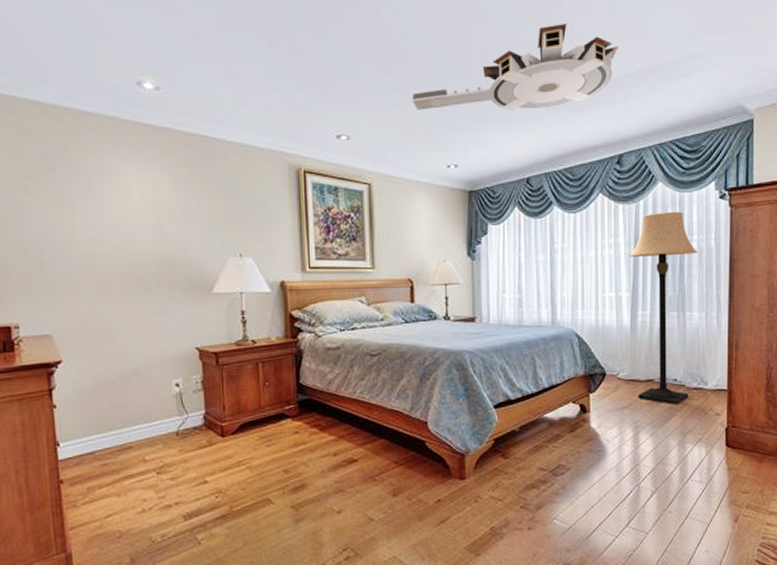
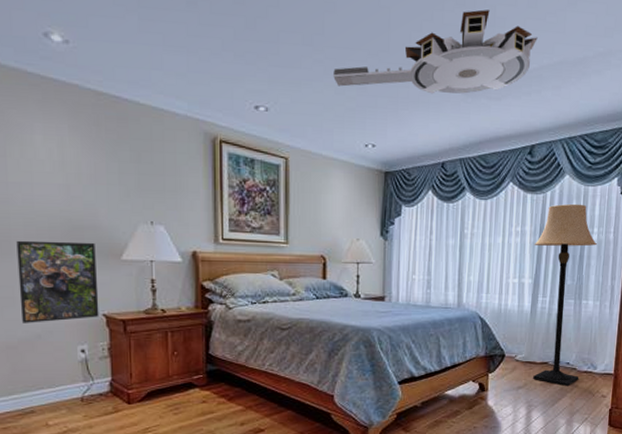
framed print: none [114,277,192,360] -> present [16,240,99,323]

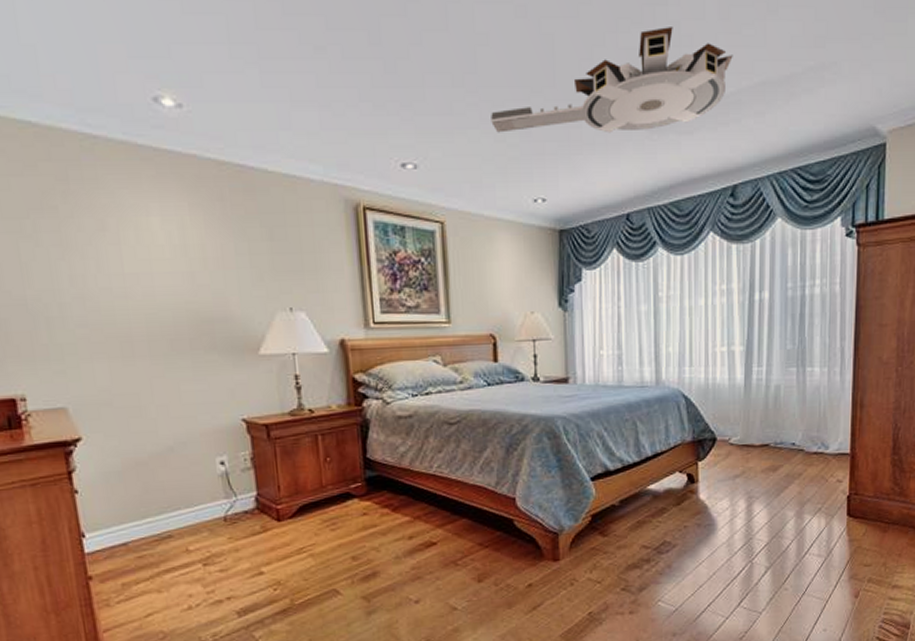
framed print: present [16,240,99,323] -> none [139,336,238,435]
lamp: present [533,203,598,387] -> none [743,251,821,472]

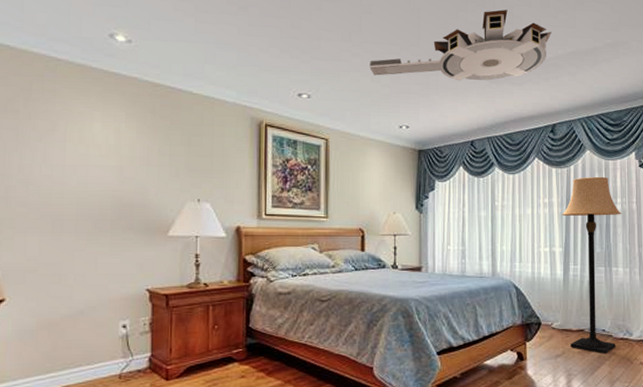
lamp: none [743,251,821,472] -> present [562,176,622,354]

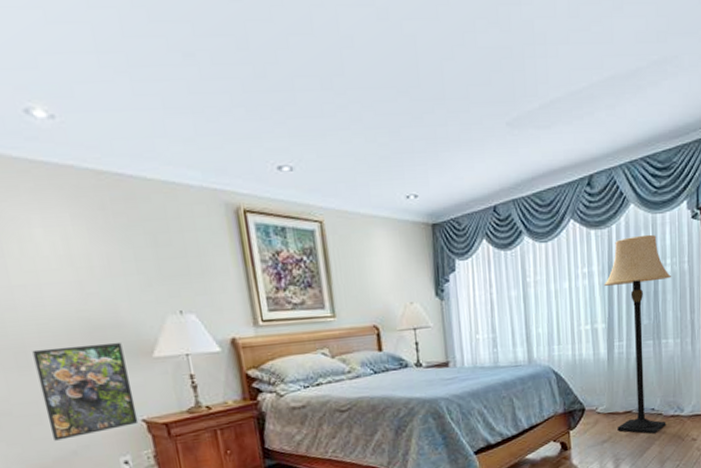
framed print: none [66,219,144,300] -> present [32,342,139,441]
architectural model: present [370,9,552,81] -> none [360,26,584,133]

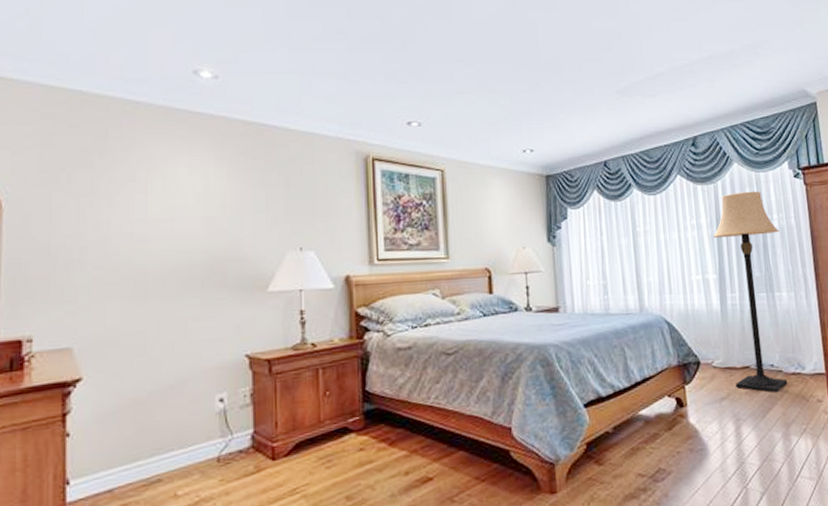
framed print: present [32,342,139,441] -> none [152,275,241,374]

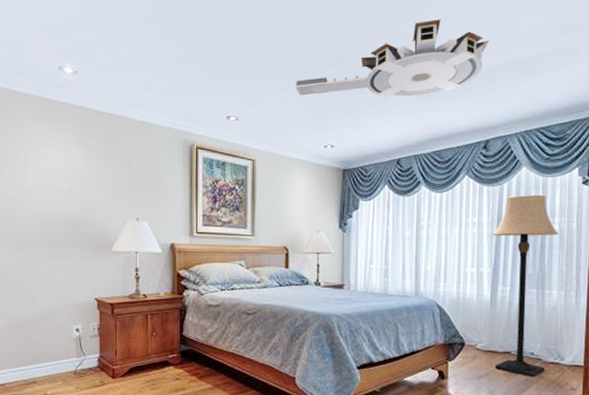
architectural model: none [485,16,684,97] -> present [296,19,489,98]

